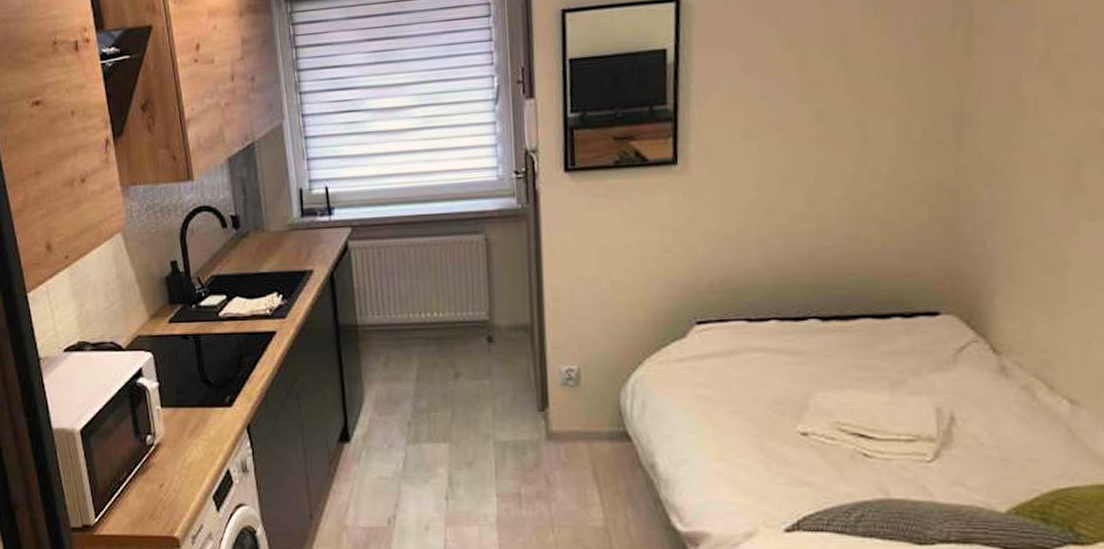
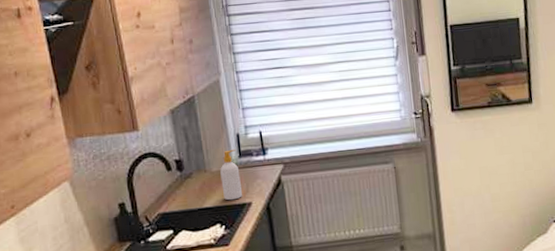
soap bottle: none [279,206,304,266] -> present [220,149,243,201]

